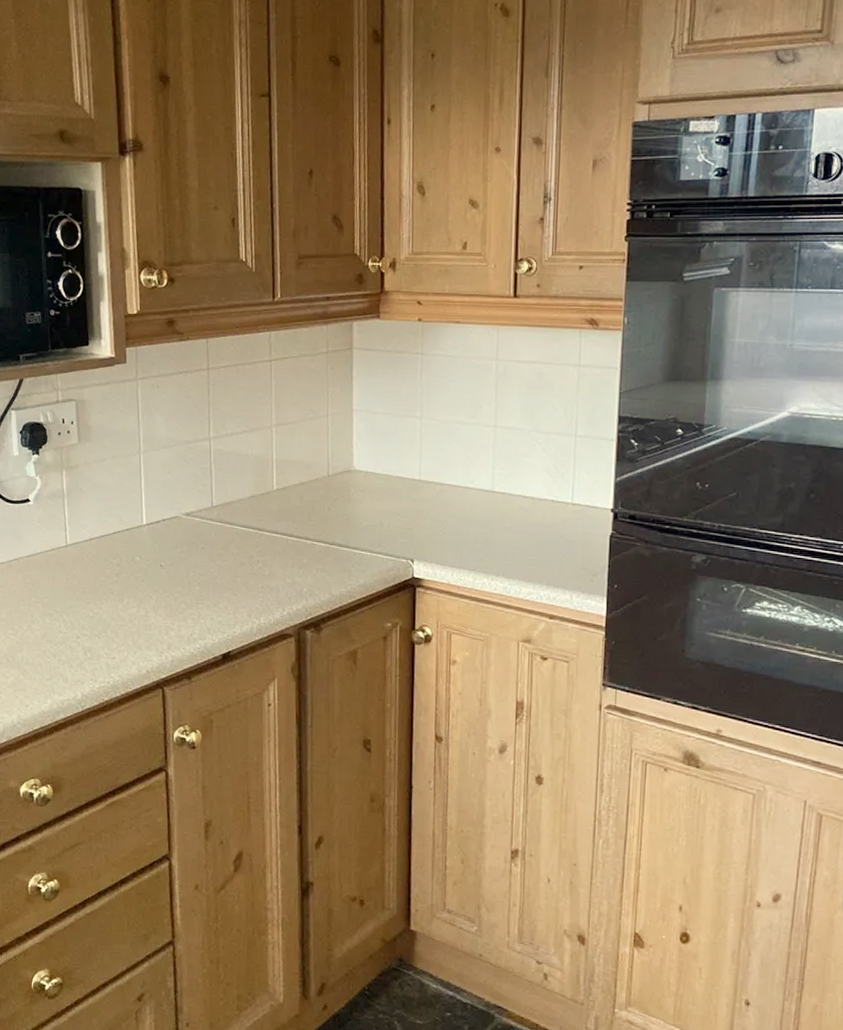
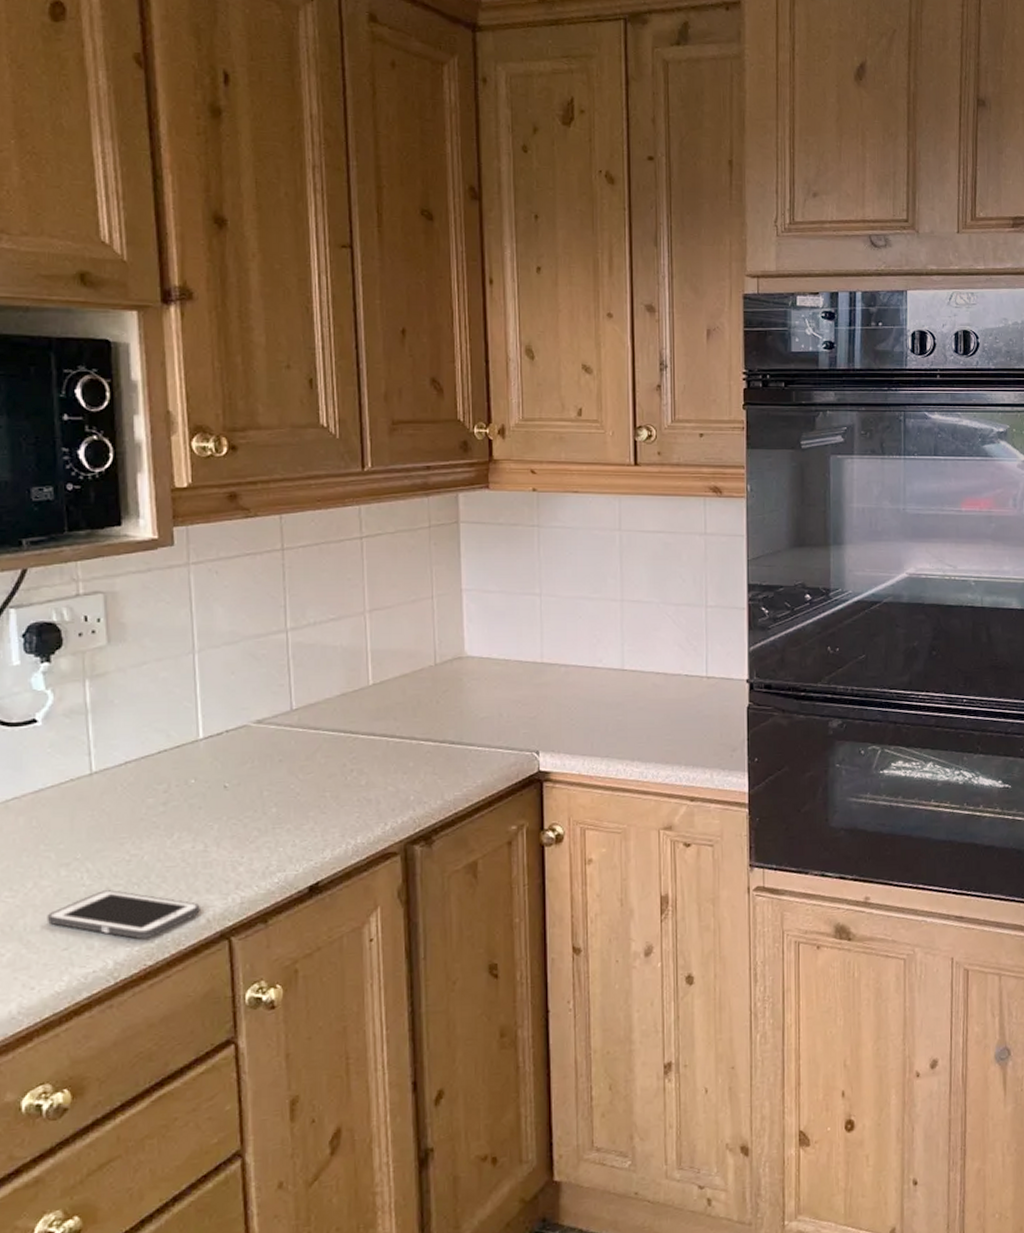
cell phone: none [36,638,142,680] -> present [47,890,200,940]

